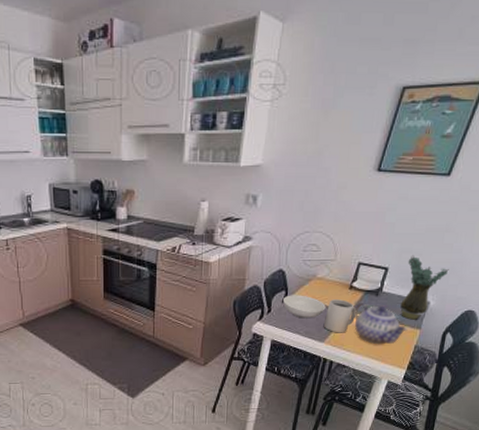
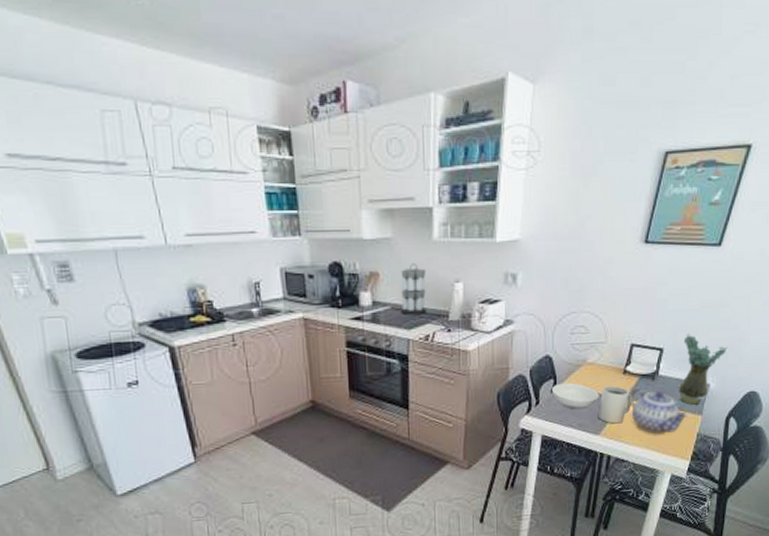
spice rack: none [152,182,177,229] -> present [401,262,427,316]

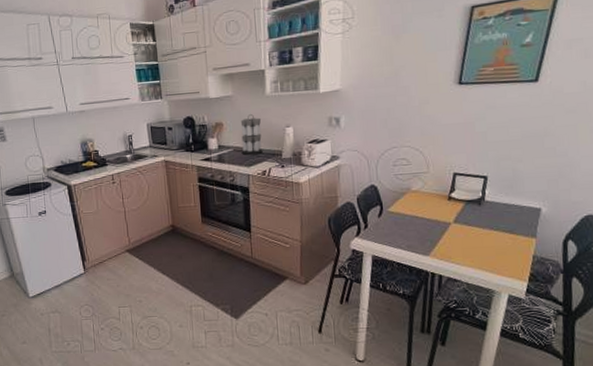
bowl: present [552,383,599,410] -> none [379,208,426,233]
mug: present [597,386,633,424] -> none [425,211,460,246]
teapot: present [630,387,689,435] -> none [457,212,521,256]
vase: present [679,333,727,405] -> none [508,162,557,228]

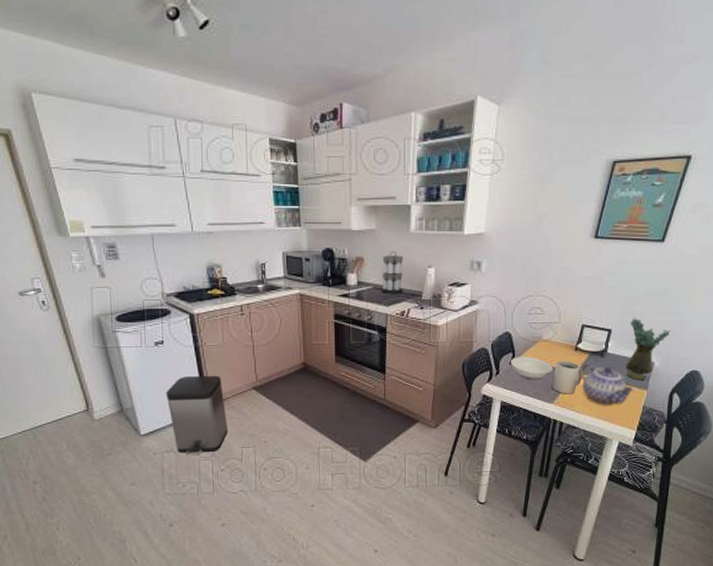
pedal bin: none [49,240,106,315] -> present [165,375,228,455]
bowl: none [379,208,426,233] -> present [511,356,553,380]
mug: none [425,211,460,246] -> present [551,361,583,394]
teapot: none [457,212,521,256] -> present [581,363,635,406]
vase: none [508,162,557,228] -> present [626,317,671,381]

